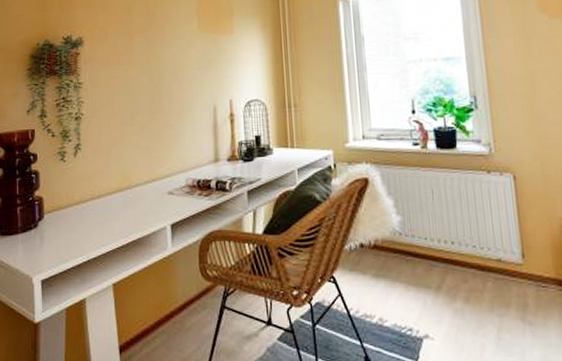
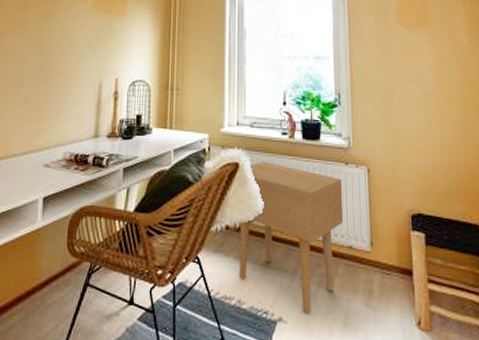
side table: none [375,175,490,329] -> present [239,161,344,313]

